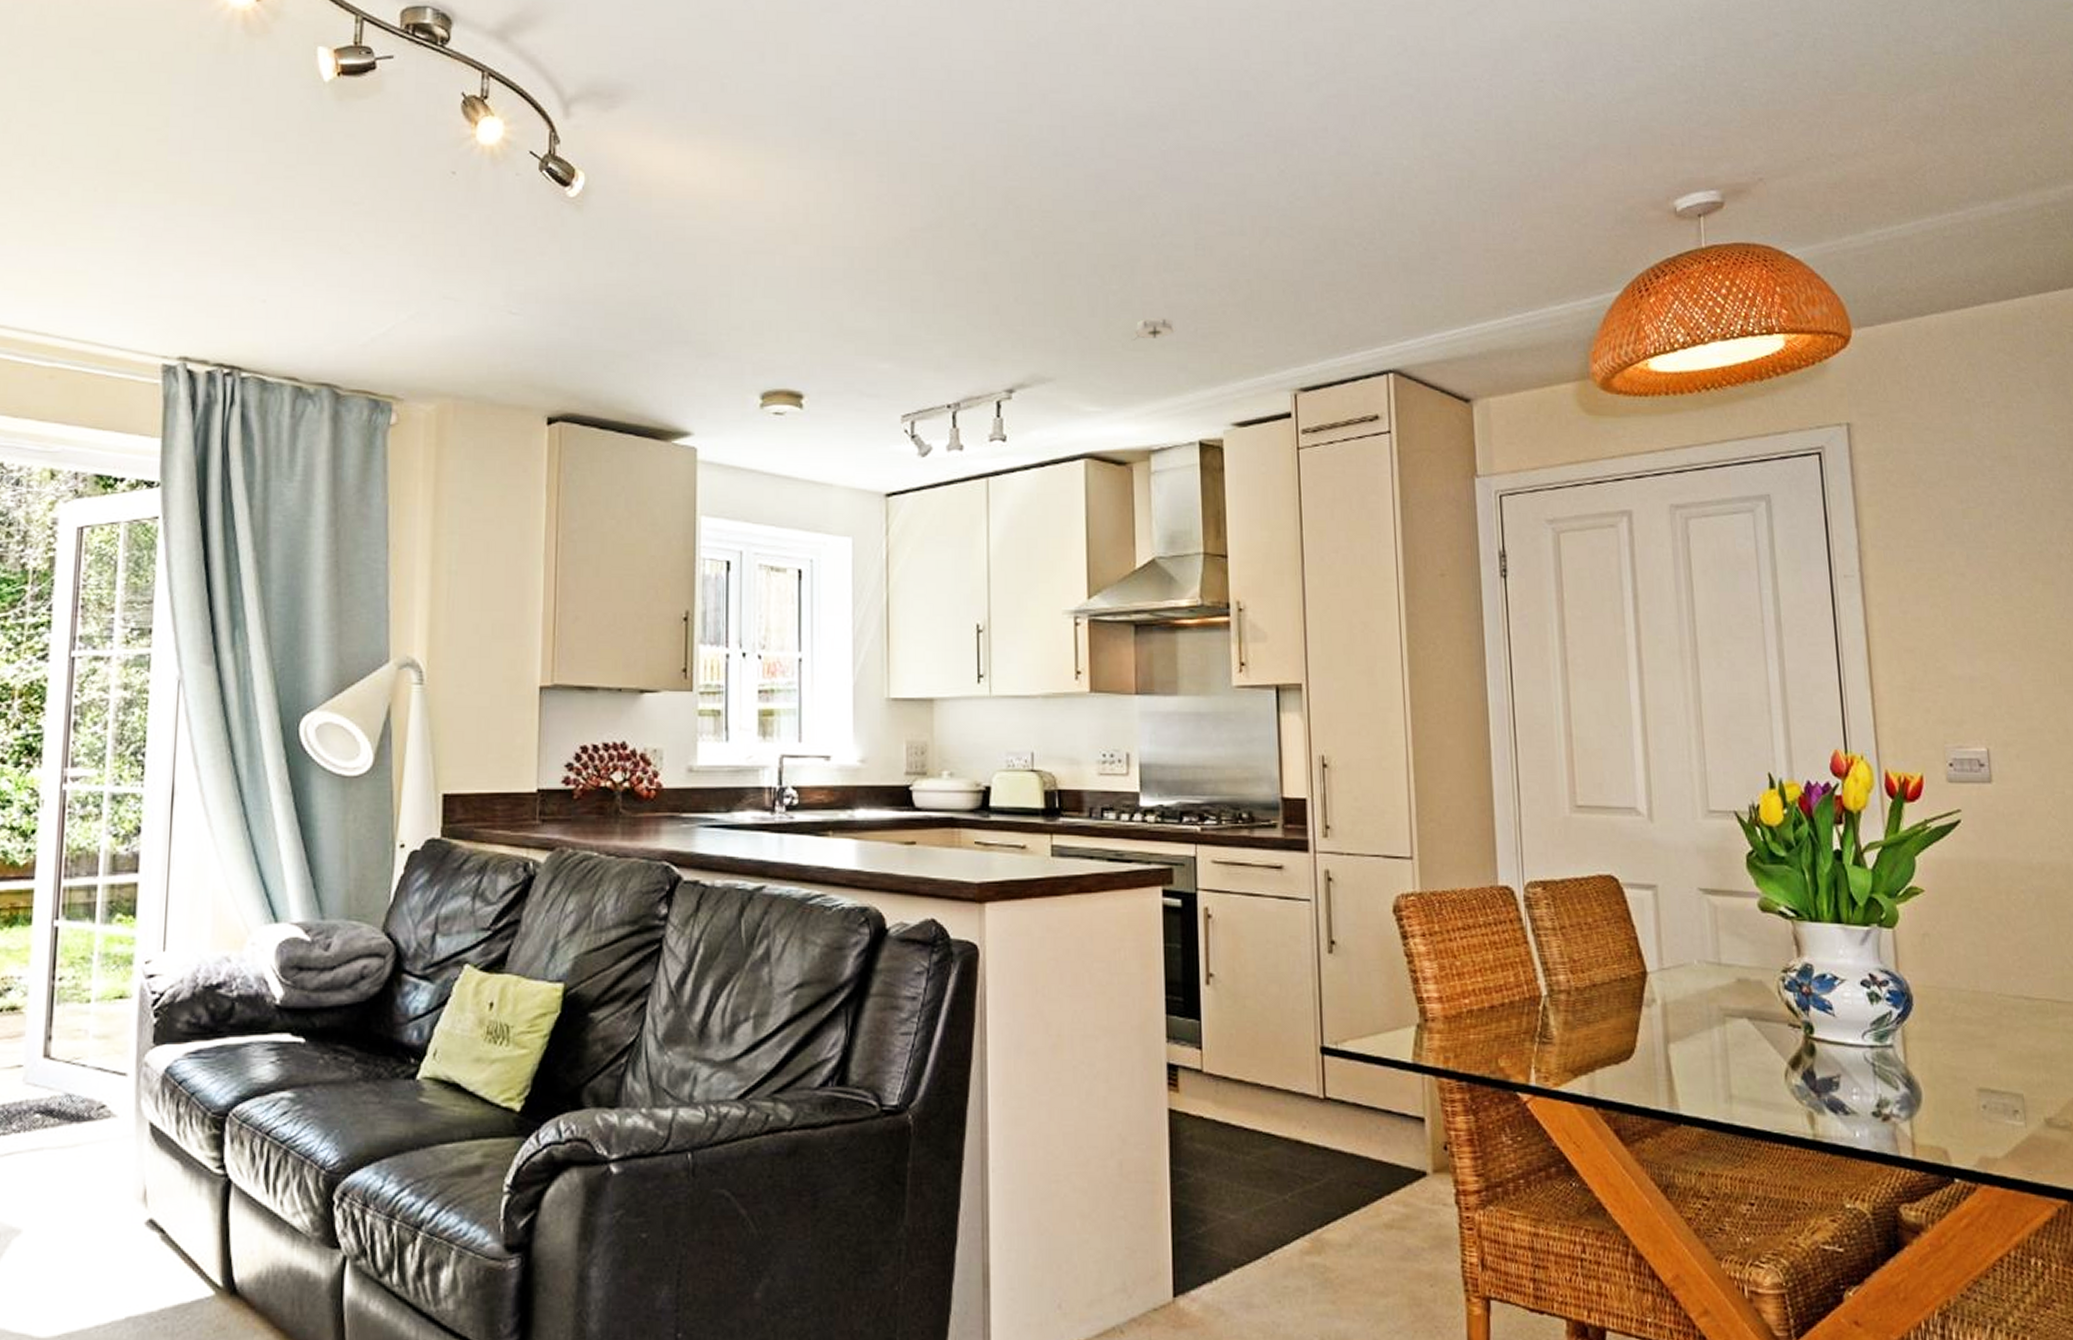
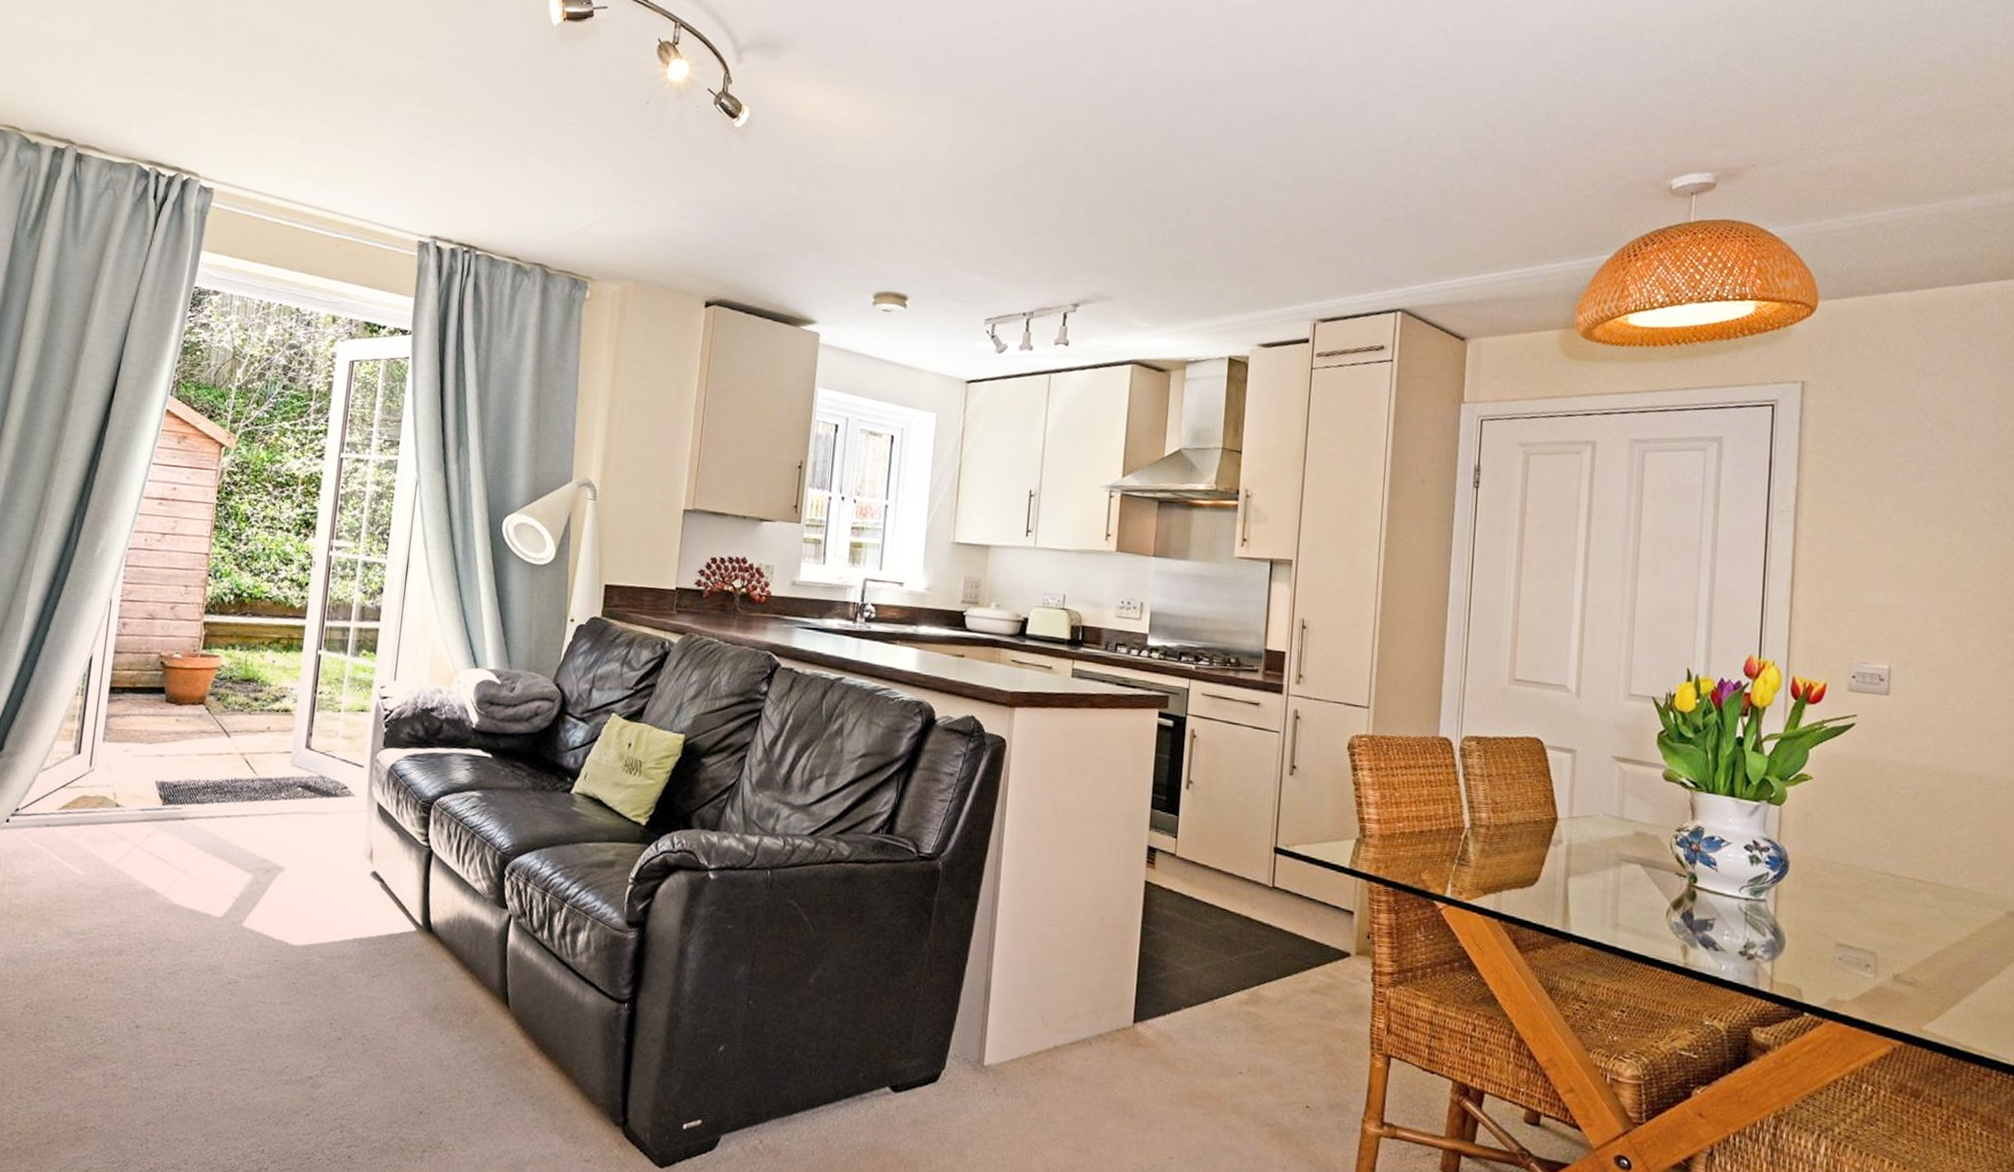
smoke detector: present [1132,317,1176,340] -> none [1182,252,1219,270]

